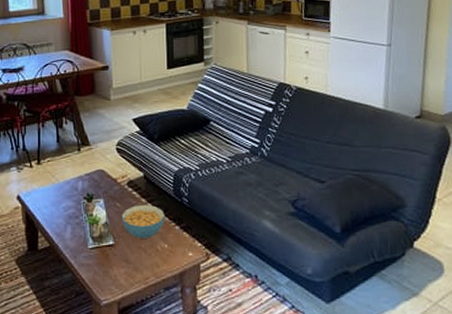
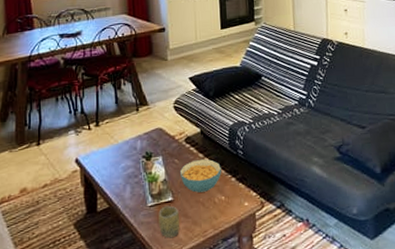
cup: none [99,249,121,282] -> present [158,205,180,238]

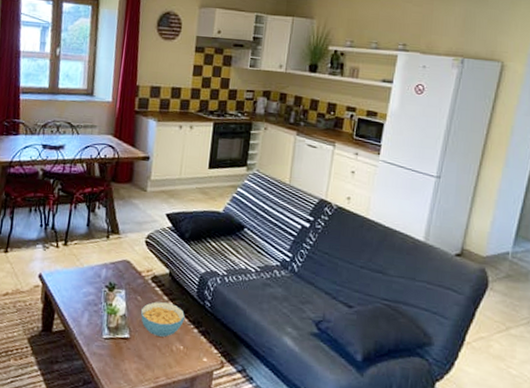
cup: present [158,205,180,238] -> none [110,341,134,376]

